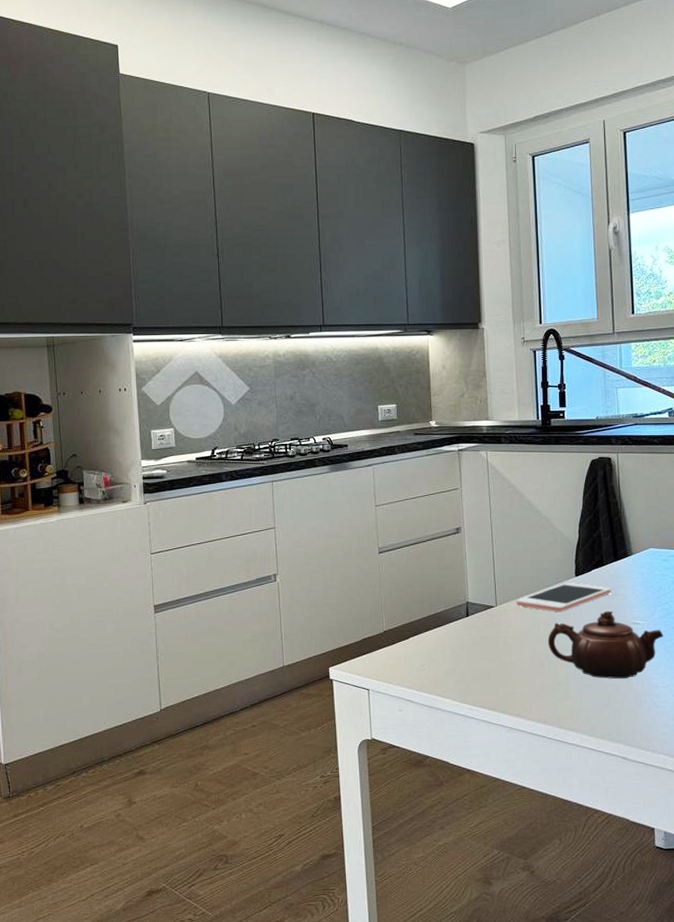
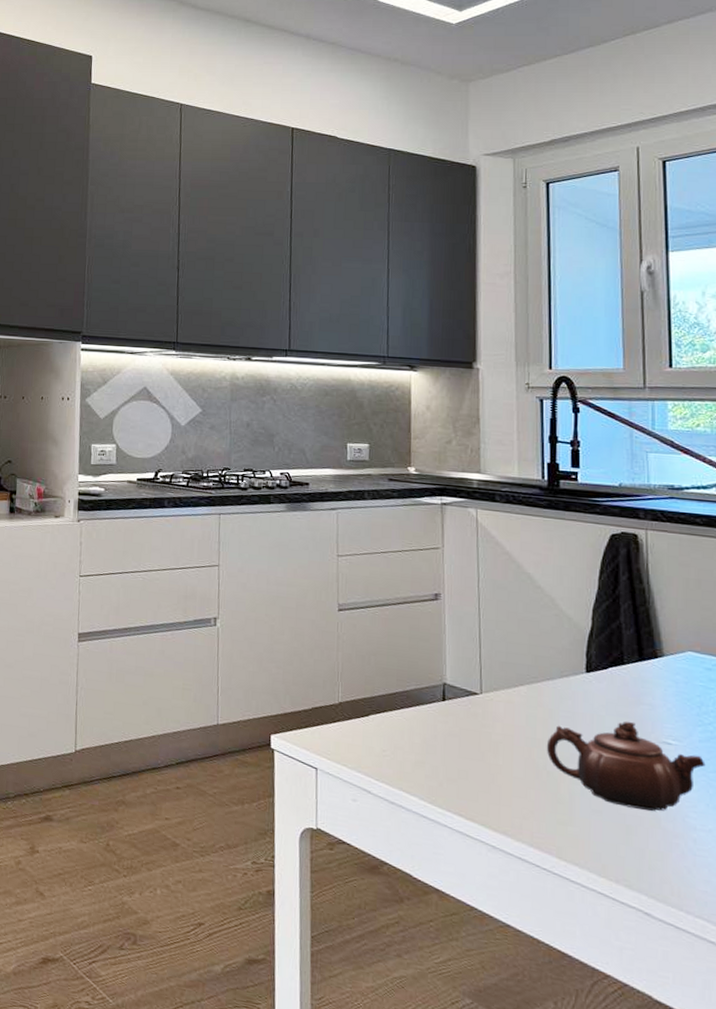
cell phone: present [516,583,612,613] -> none [507,678,635,714]

